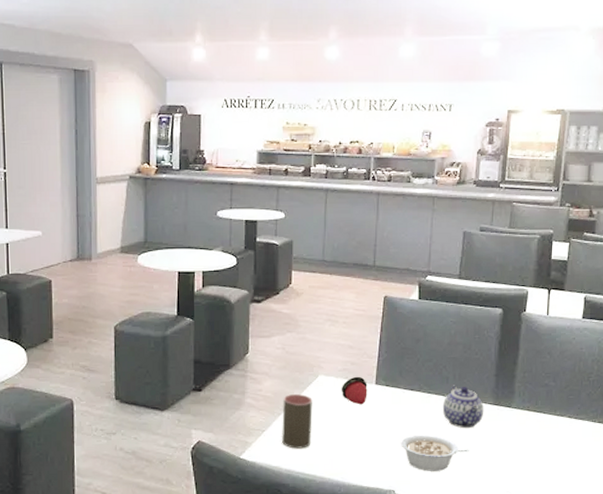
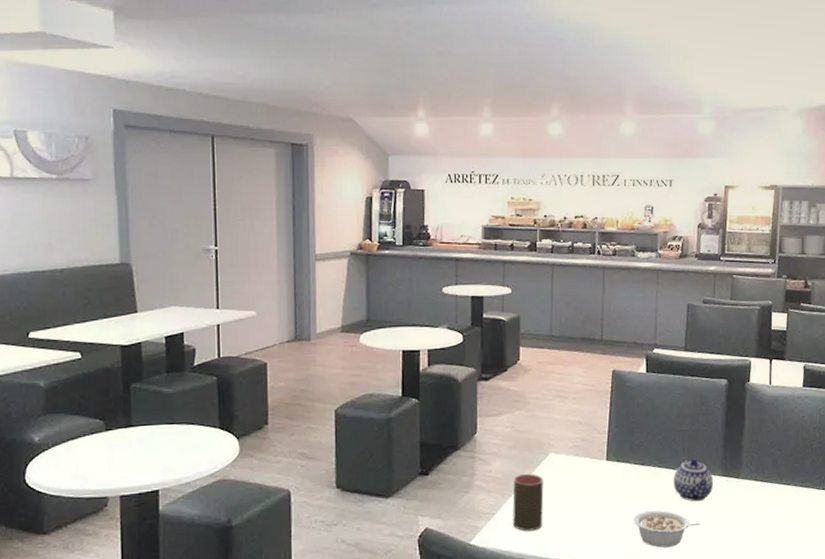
fruit: present [341,376,367,405] -> none [572,452,599,482]

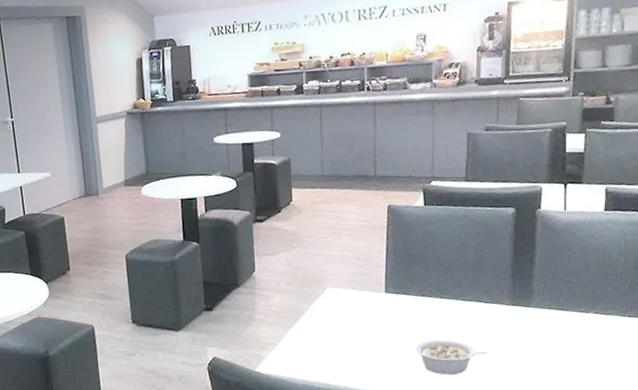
cup: present [513,474,544,531] -> none [293,307,324,360]
teapot: present [673,457,714,502] -> none [456,288,502,331]

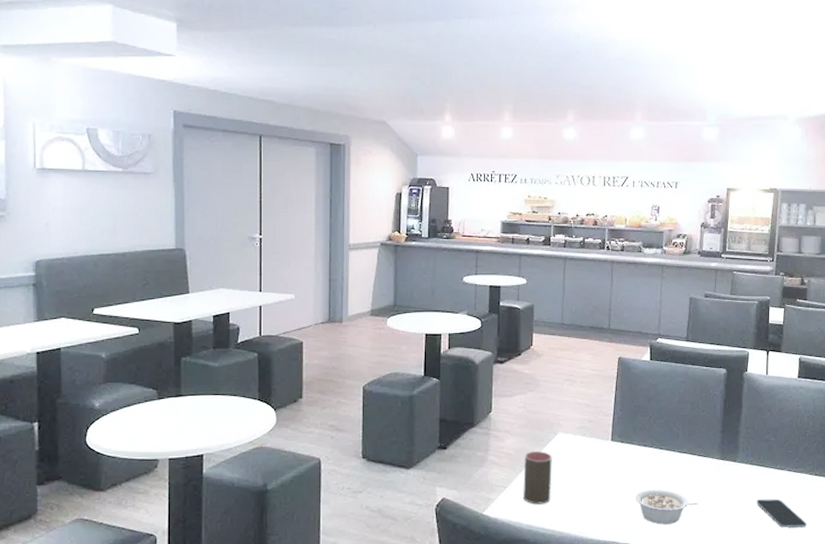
cup: none [293,307,324,360] -> present [523,451,552,504]
smartphone: none [556,344,619,374] -> present [756,499,807,528]

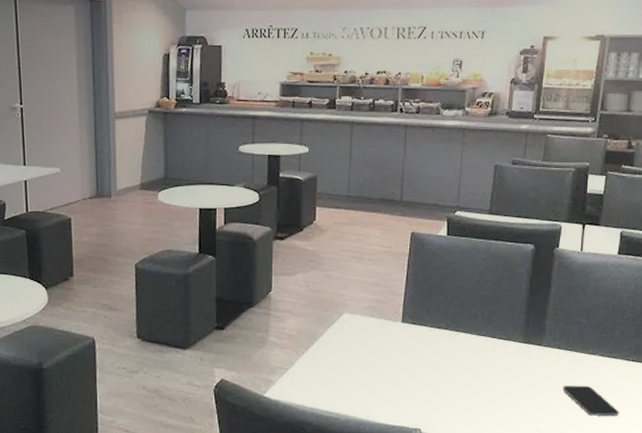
cup: present [523,451,552,504] -> none [306,332,337,387]
legume: present [635,489,699,524] -> none [427,373,497,410]

